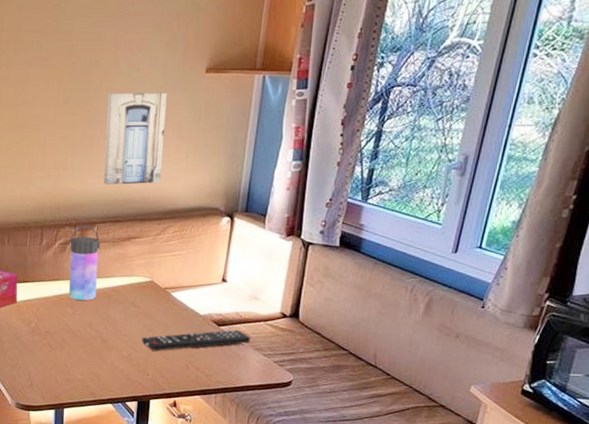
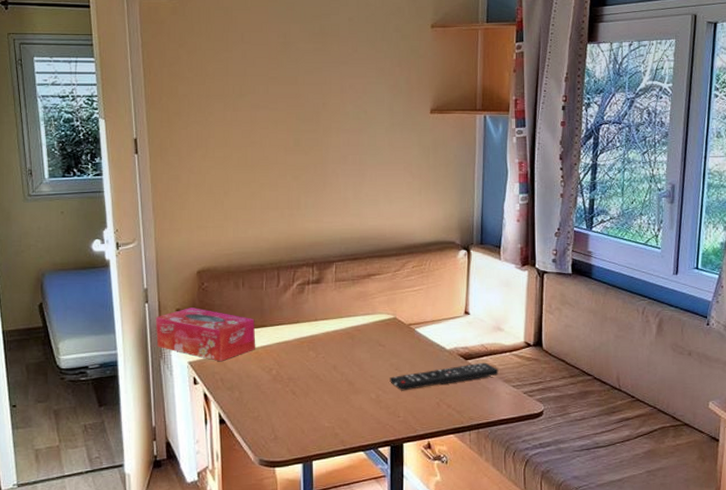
water bottle: present [69,226,100,300] -> none [308,265,340,342]
wall art: present [104,92,167,185] -> none [337,132,396,223]

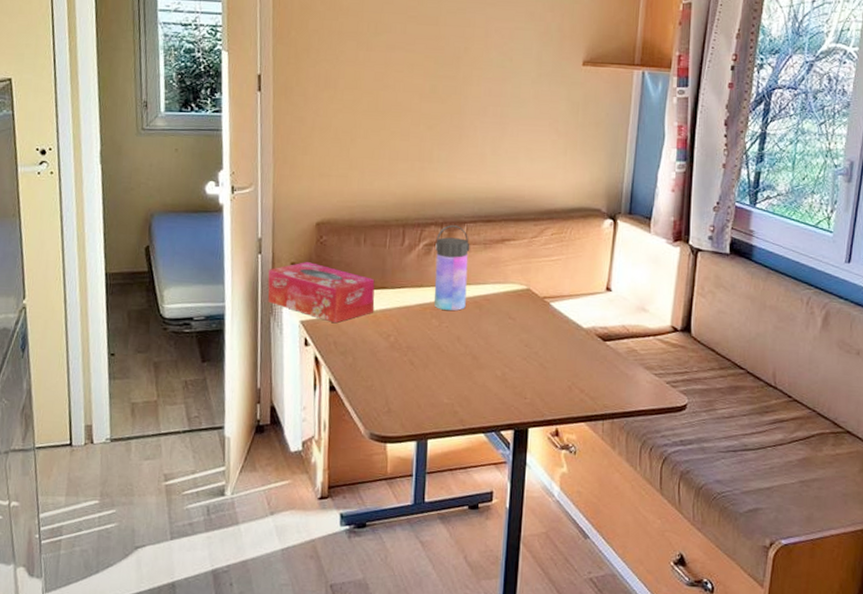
water bottle: none [308,265,340,342] -> present [434,225,470,311]
remote control: present [389,362,499,391] -> none [518,345,640,370]

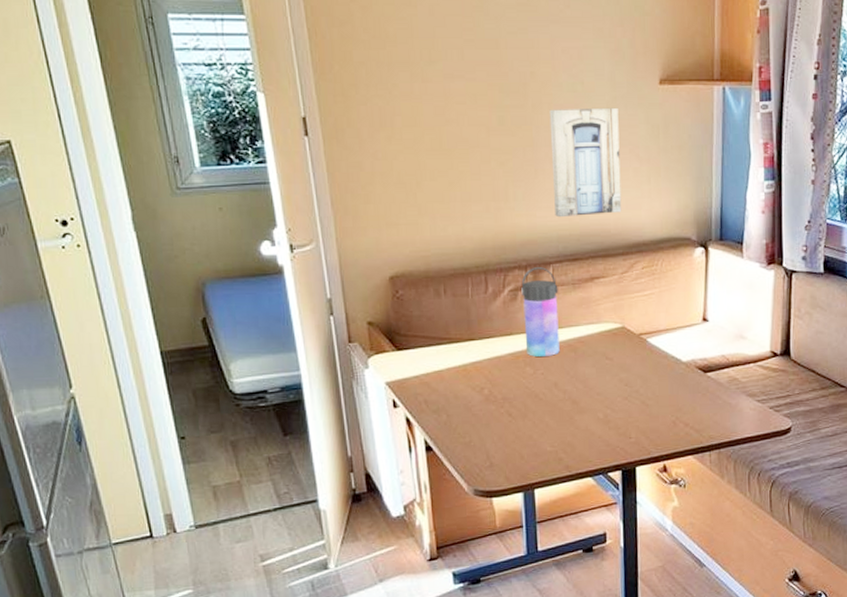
tissue box: present [267,262,375,324] -> none [344,319,464,382]
wall art: none [474,82,542,181] -> present [549,107,622,218]

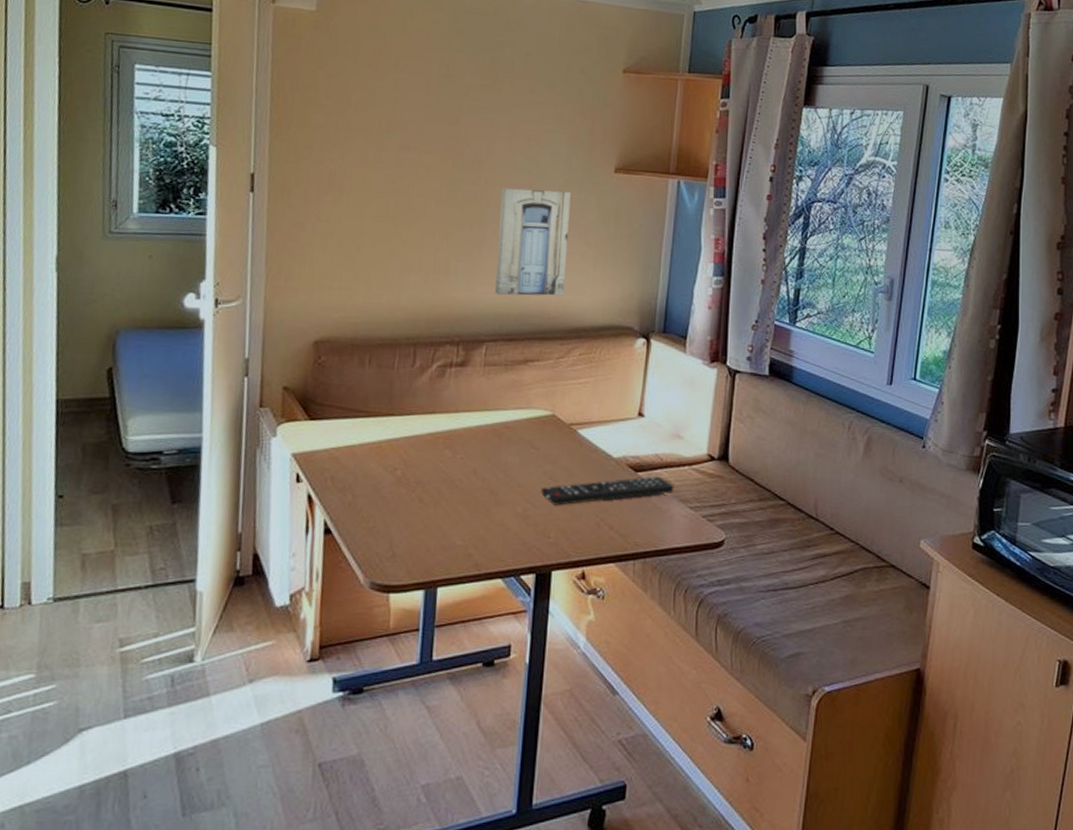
water bottle: present [521,267,560,357] -> none [448,344,490,440]
remote control: none [619,375,742,409] -> present [541,476,674,506]

